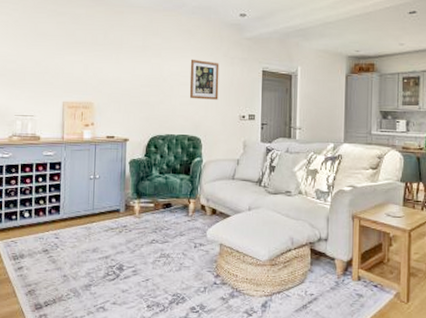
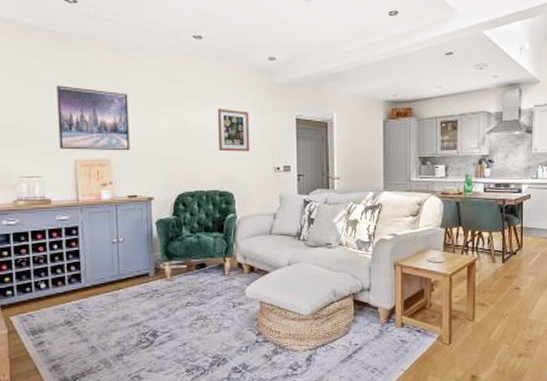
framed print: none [51,36,113,96] -> present [56,85,130,151]

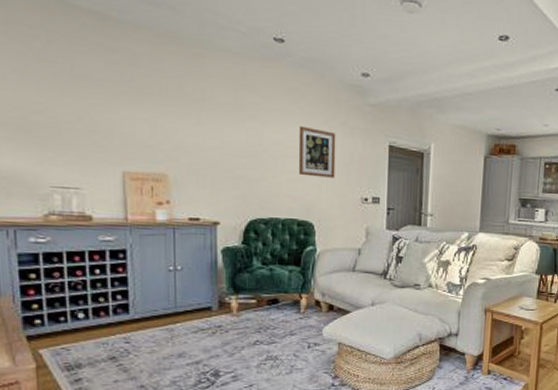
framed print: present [56,85,130,151] -> none [101,80,193,167]

